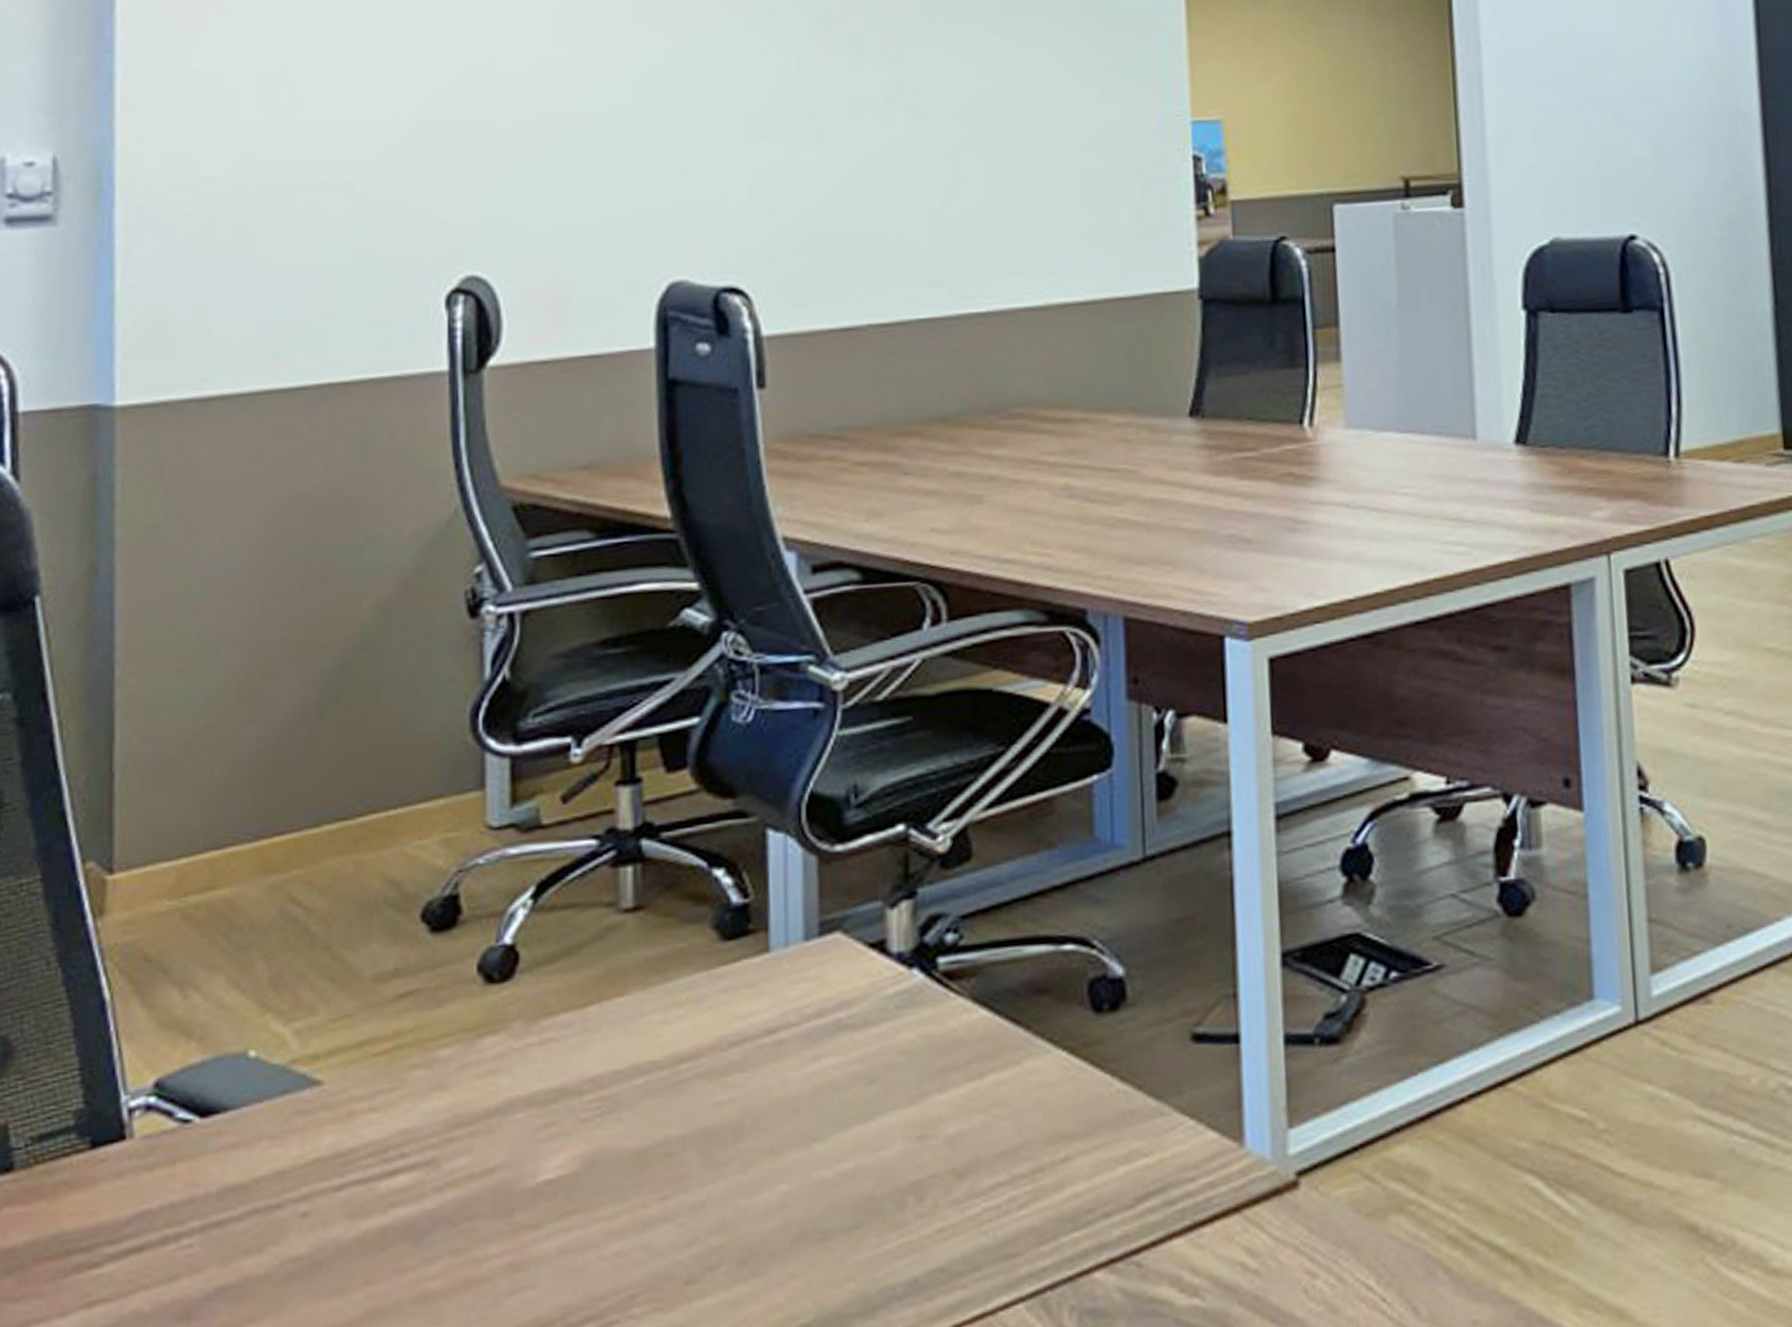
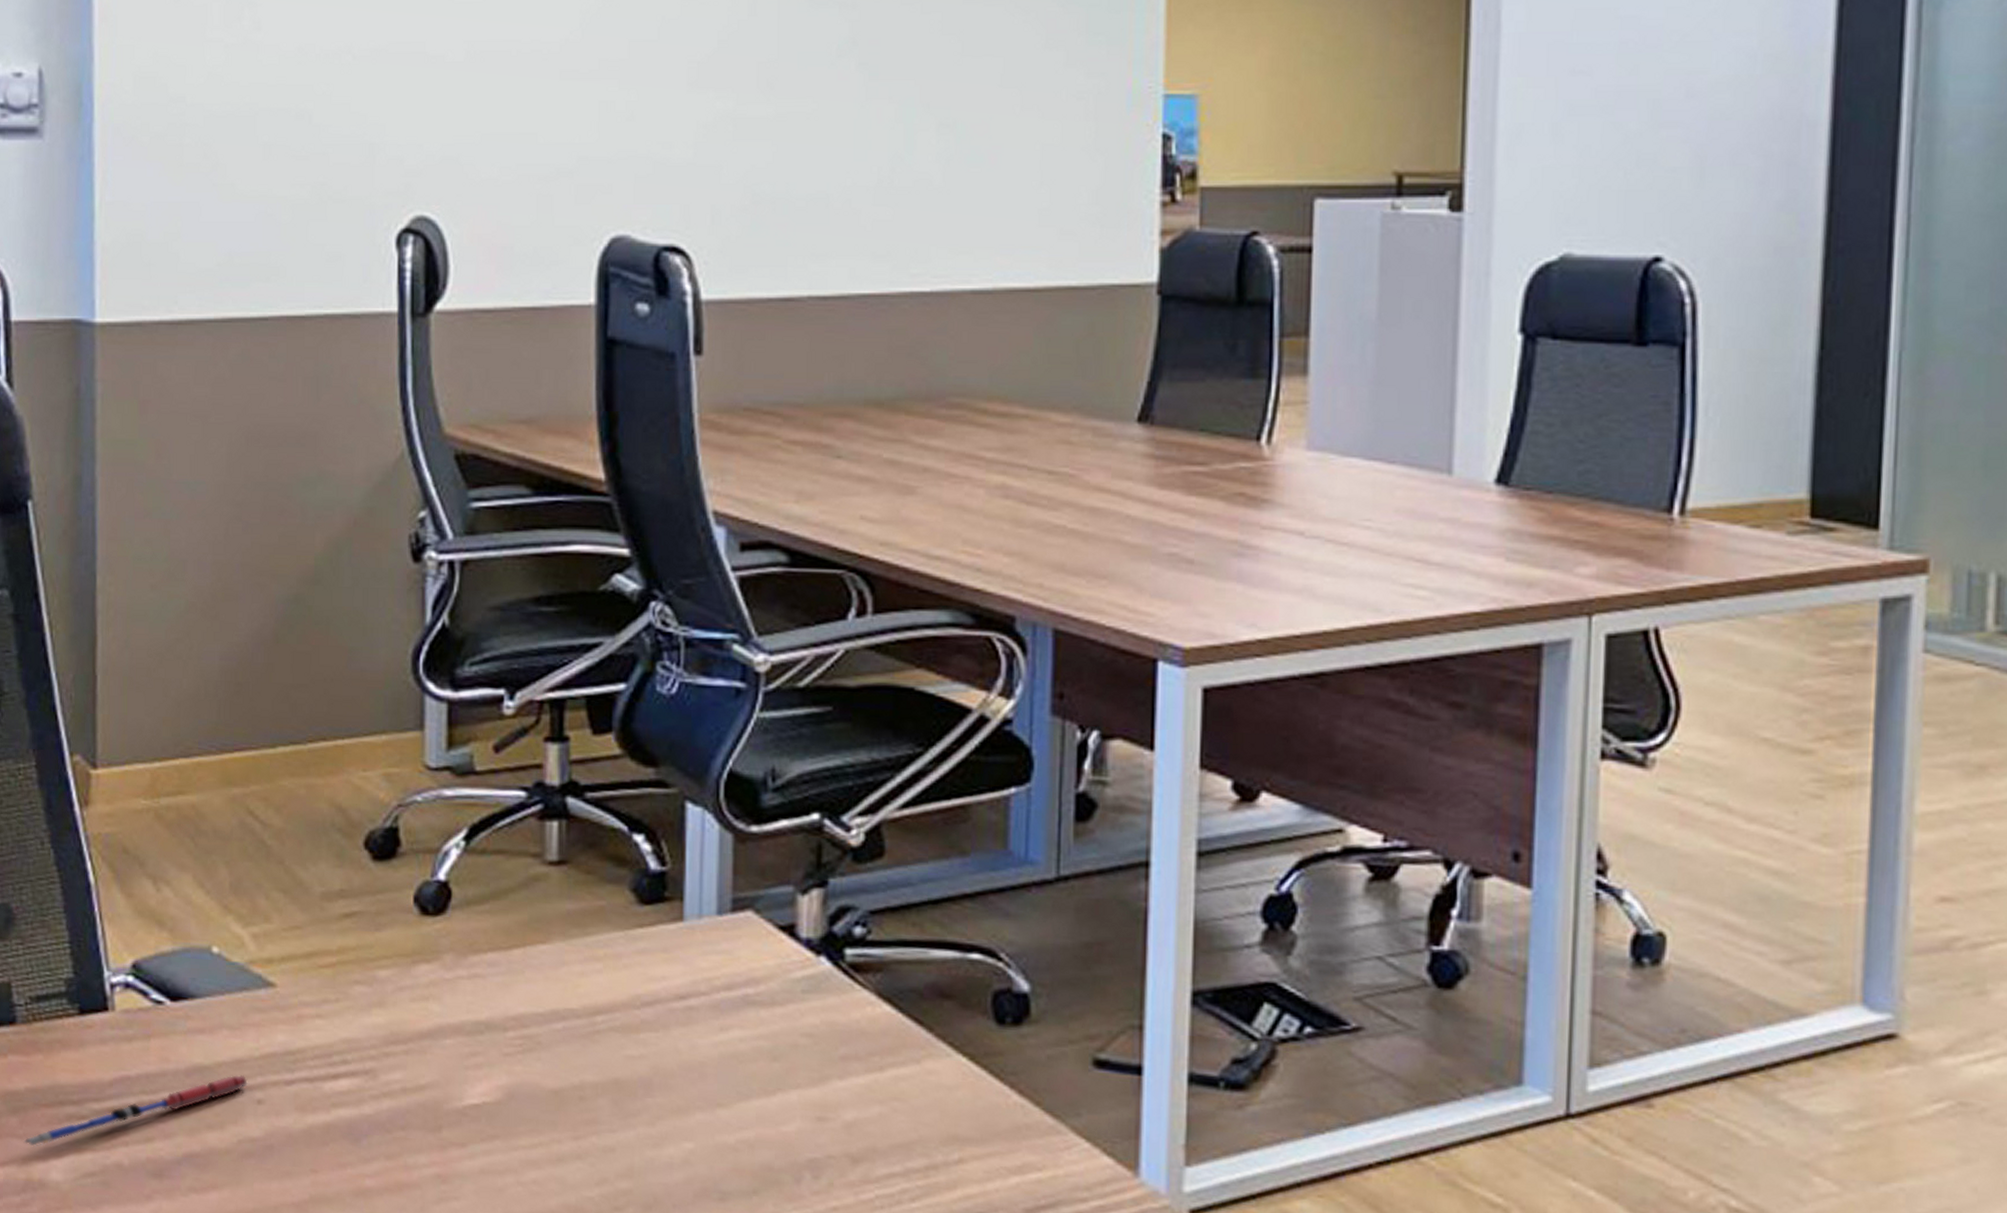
pen: none [21,1187,293,1309] -> present [23,1074,250,1147]

